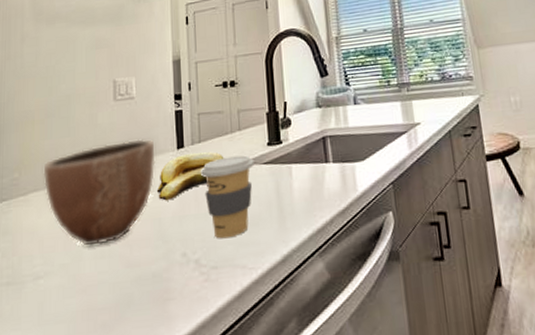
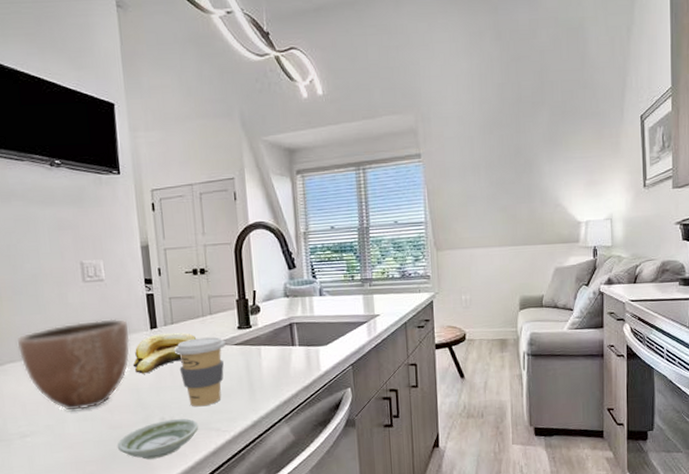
saucer: none [133,253,223,306] -> present [117,419,199,460]

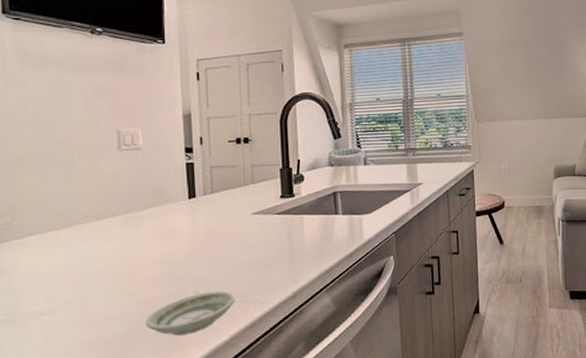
decorative bowl: present [17,318,130,410] -> none [40,188,166,285]
banana: present [132,332,197,374] -> none [167,202,237,246]
coffee cup: present [175,337,226,407] -> none [213,206,267,279]

